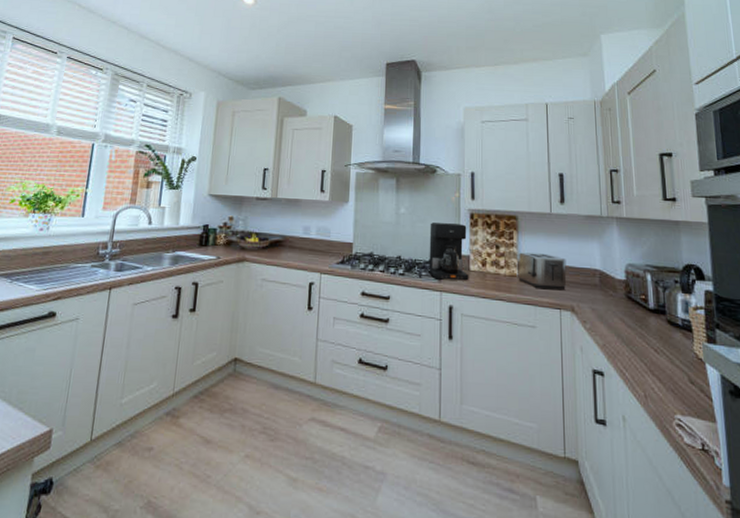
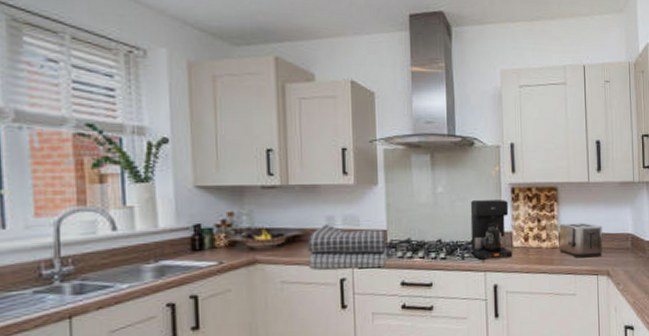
towel: none [284,233,352,277] -> present [307,224,388,271]

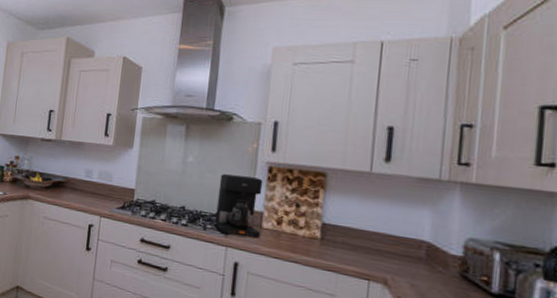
towel: present [307,224,388,271] -> none [65,176,134,222]
toaster: present [559,223,603,258] -> none [319,213,384,260]

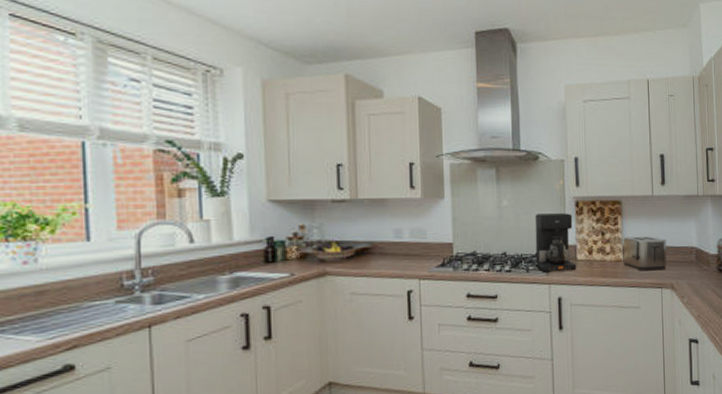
toaster: none [319,213,384,260] -> present [623,236,667,271]

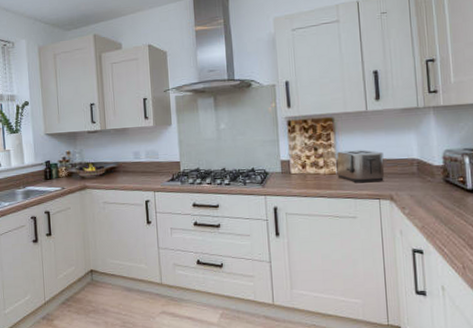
coffee maker: present [534,213,577,273] -> none [249,132,291,185]

